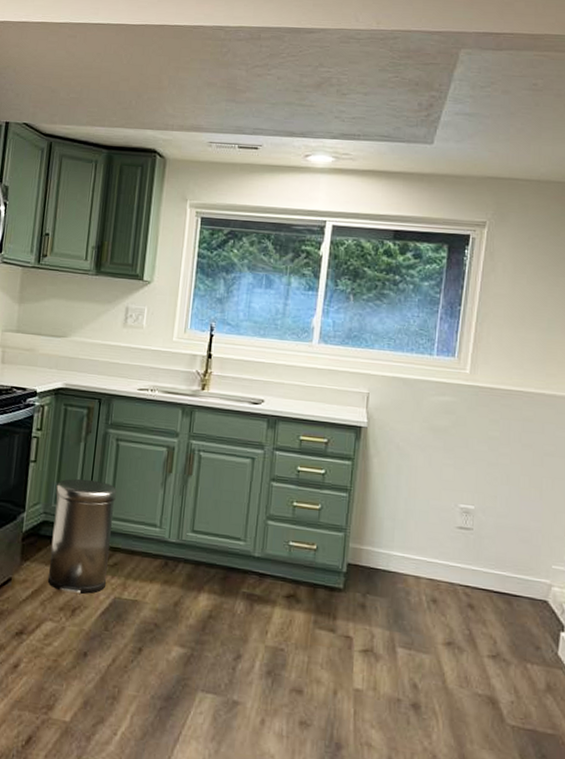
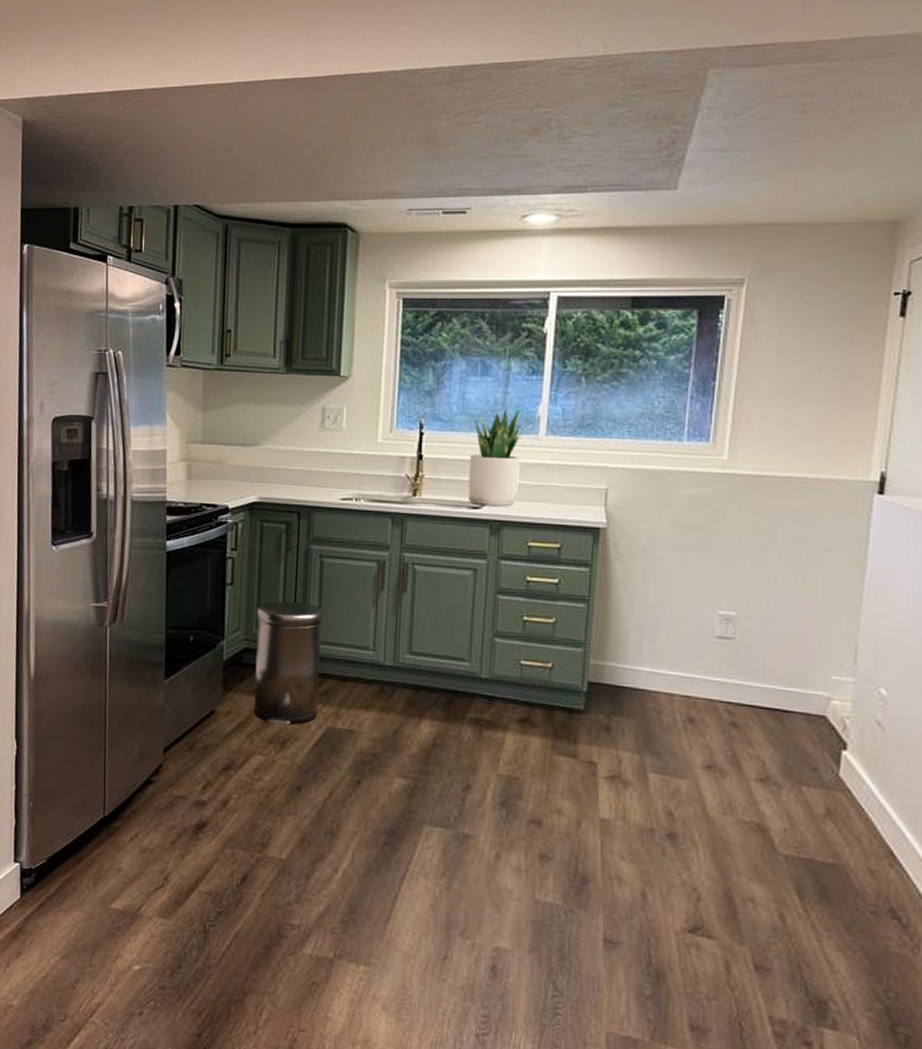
planter: none [250,317,300,403] -> present [468,408,524,506]

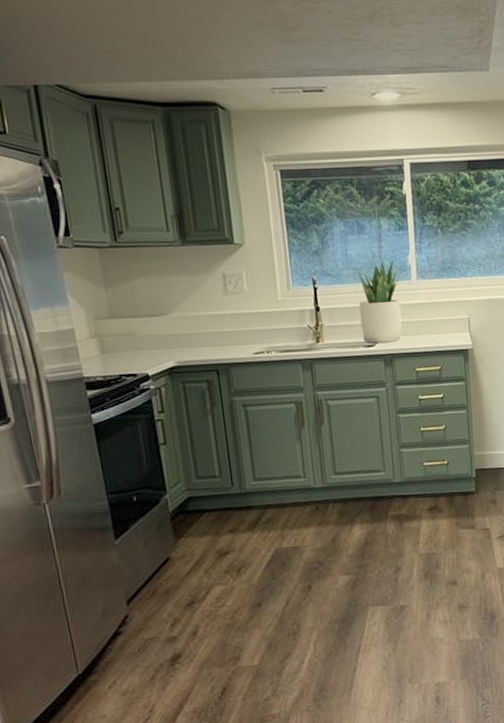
pedal bin: present [253,601,323,725] -> none [193,448,265,557]

